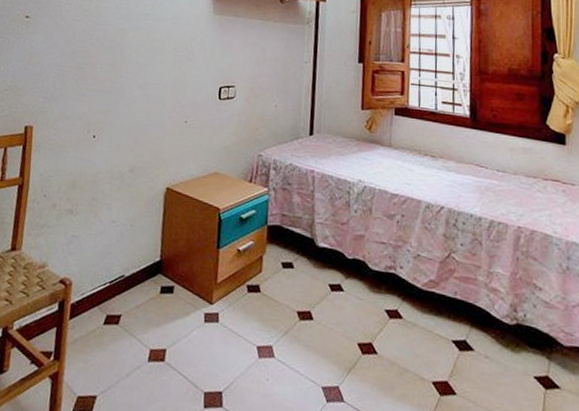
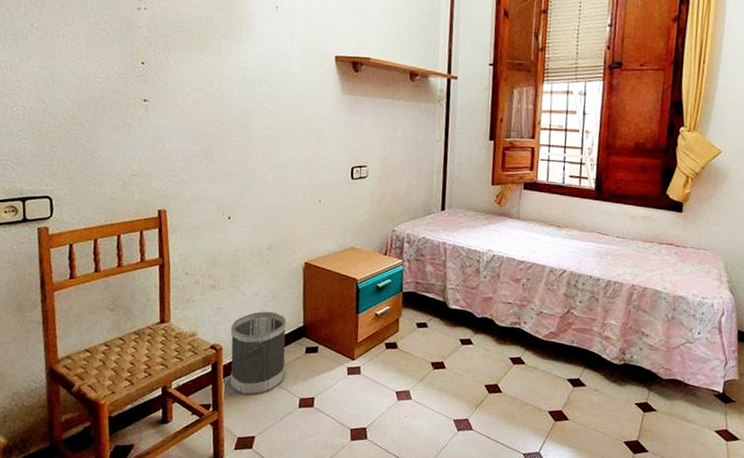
wastebasket: none [76,241,143,343] -> present [230,311,287,396]

